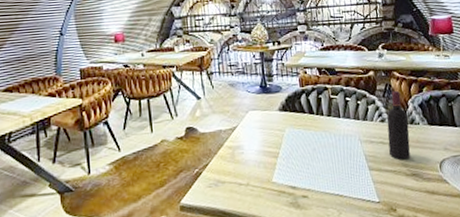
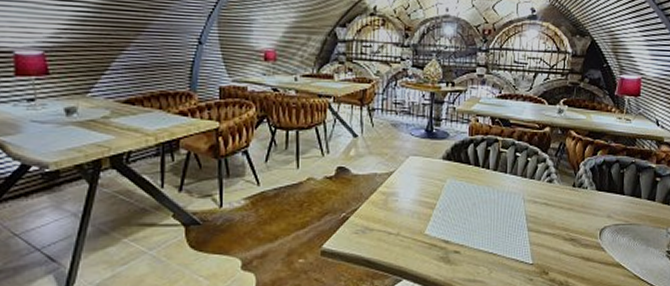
wine bottle: present [386,90,411,160] -> none [551,150,578,224]

